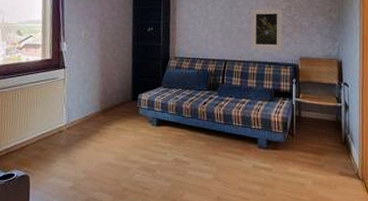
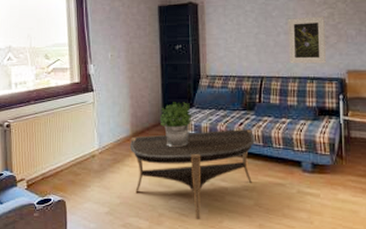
coffee table: none [97,108,217,193] -> present [129,129,255,219]
potted plant: none [128,81,162,125] -> present [159,102,195,148]

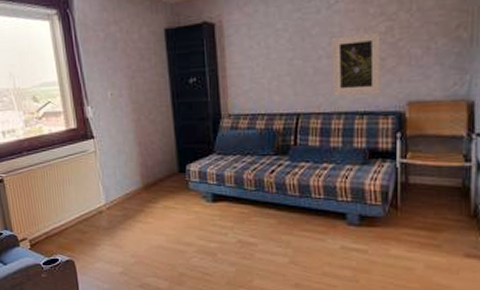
coffee table: present [129,129,255,219] -> none [141,178,290,279]
potted plant: present [159,102,195,148] -> none [174,147,216,201]

